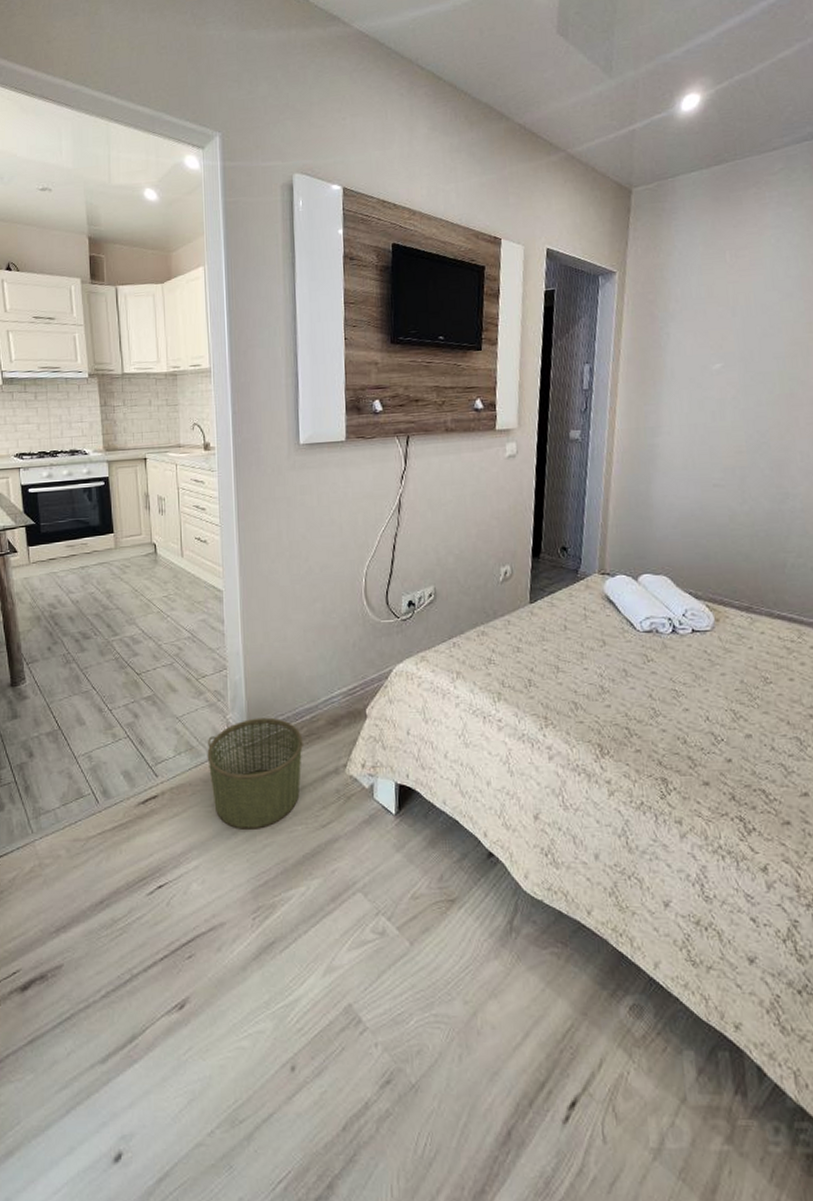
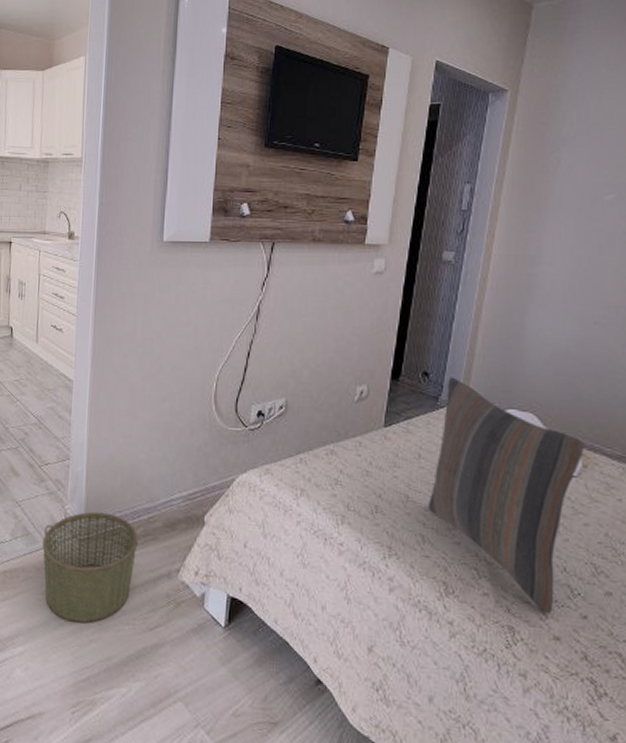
pillow: none [577,549,715,762] -> present [428,377,584,614]

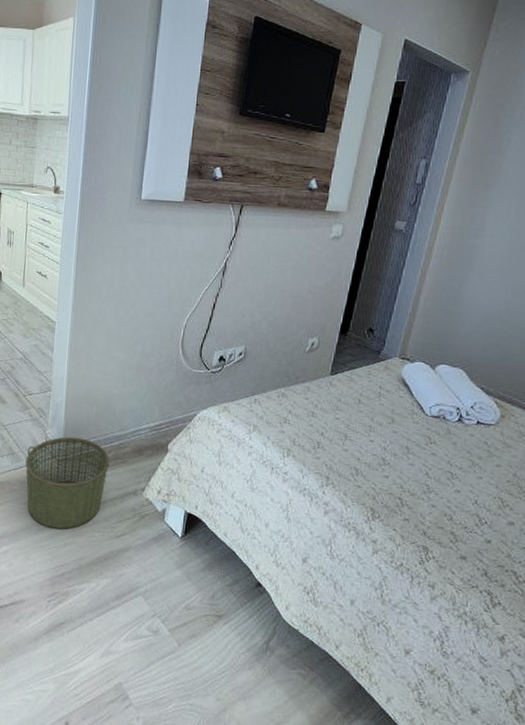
pillow: present [428,377,584,614] -> none [363,334,504,538]

